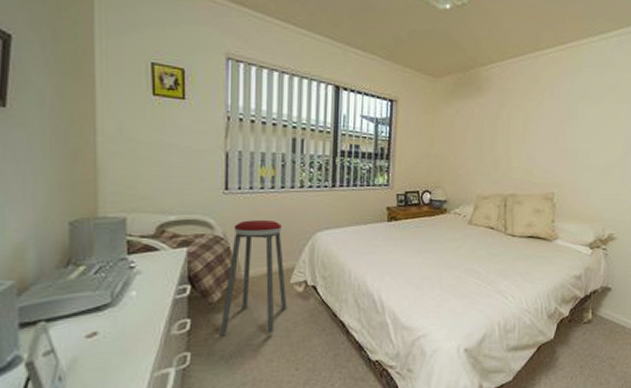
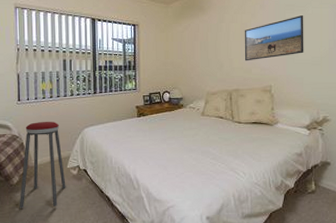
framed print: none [525,109,599,161] -> present [244,15,304,61]

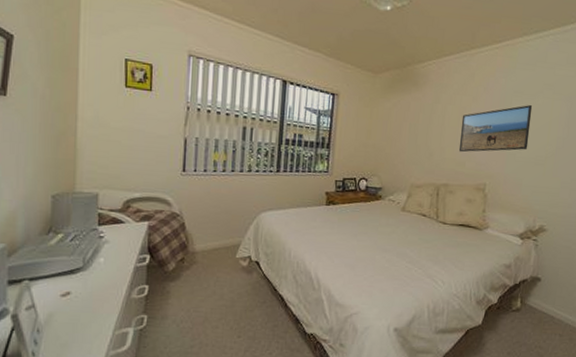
music stool: present [19,122,66,209] -> none [173,199,233,302]

